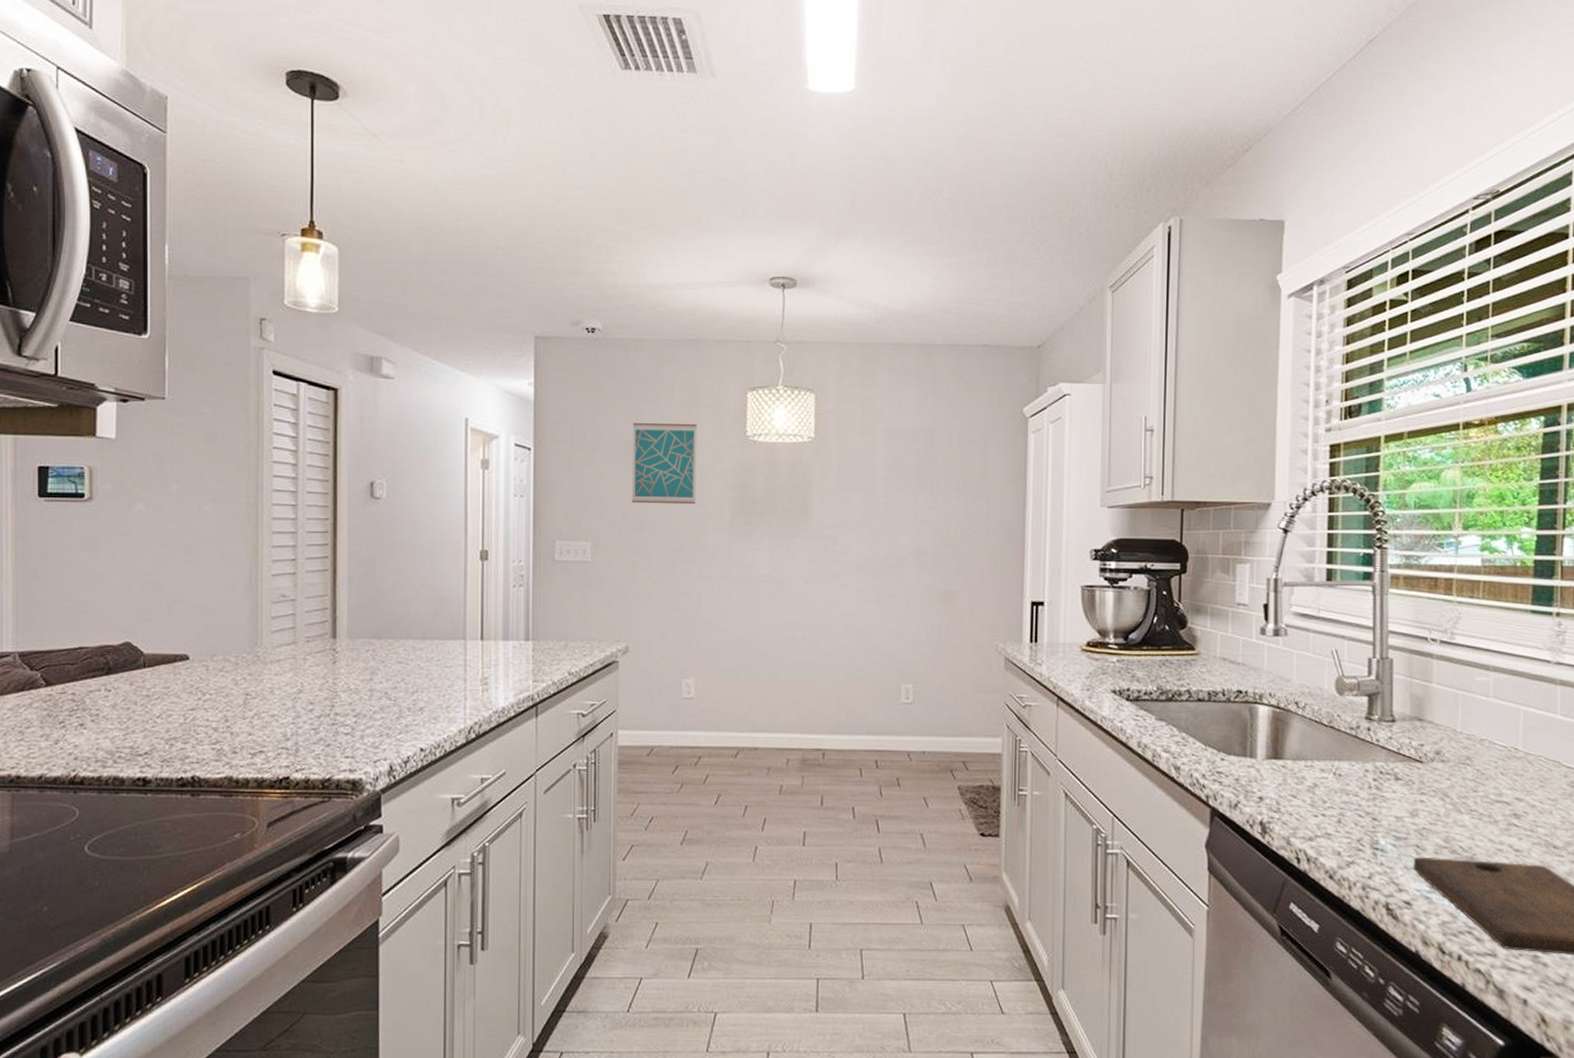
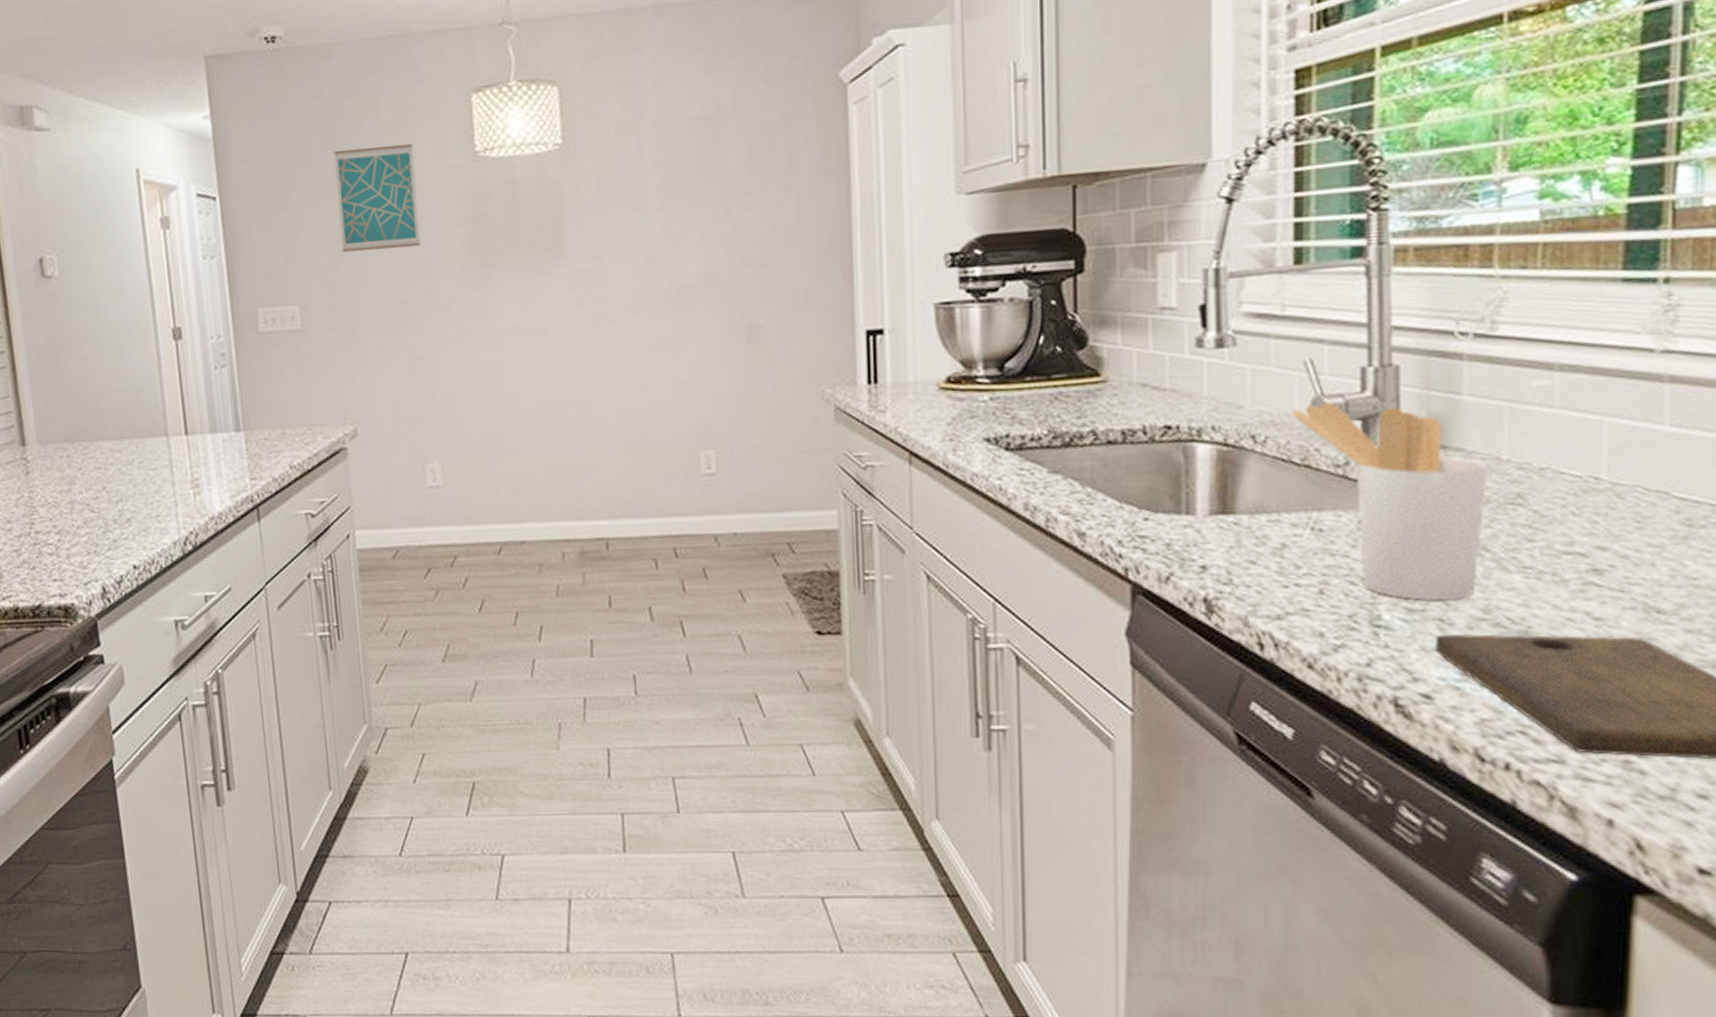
utensil holder: none [1322,682,1449,832] -> present [1291,402,1489,601]

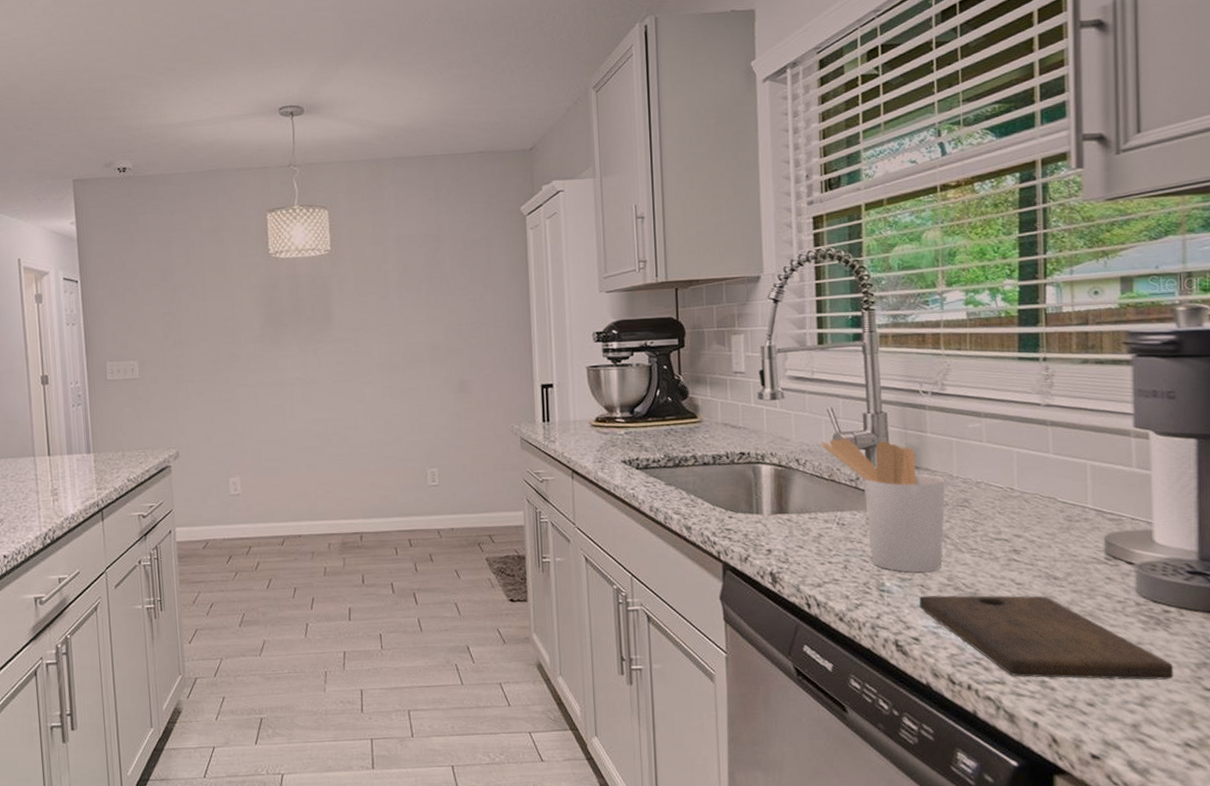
wall art: present [333,143,421,253] -> none [166,246,229,323]

